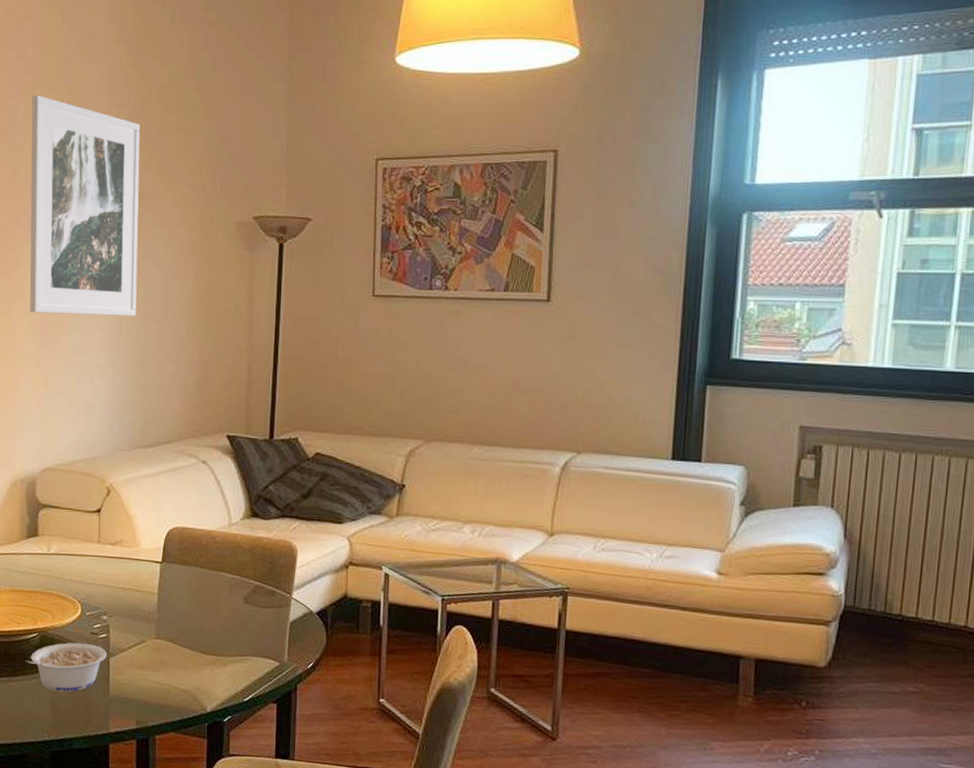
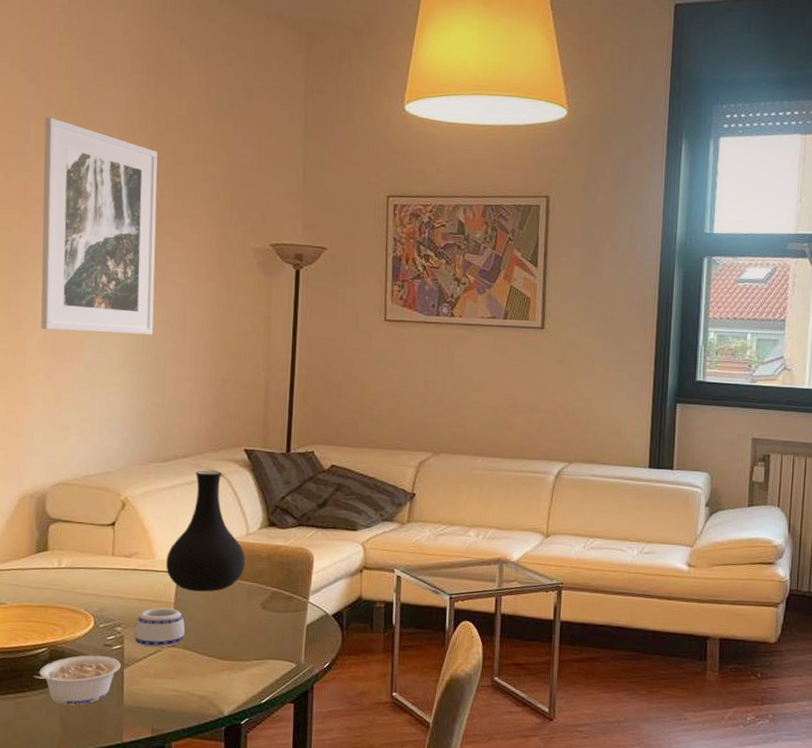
mug: none [119,598,168,639] -> present [134,608,185,648]
vase: none [150,457,228,584] -> present [166,470,245,592]

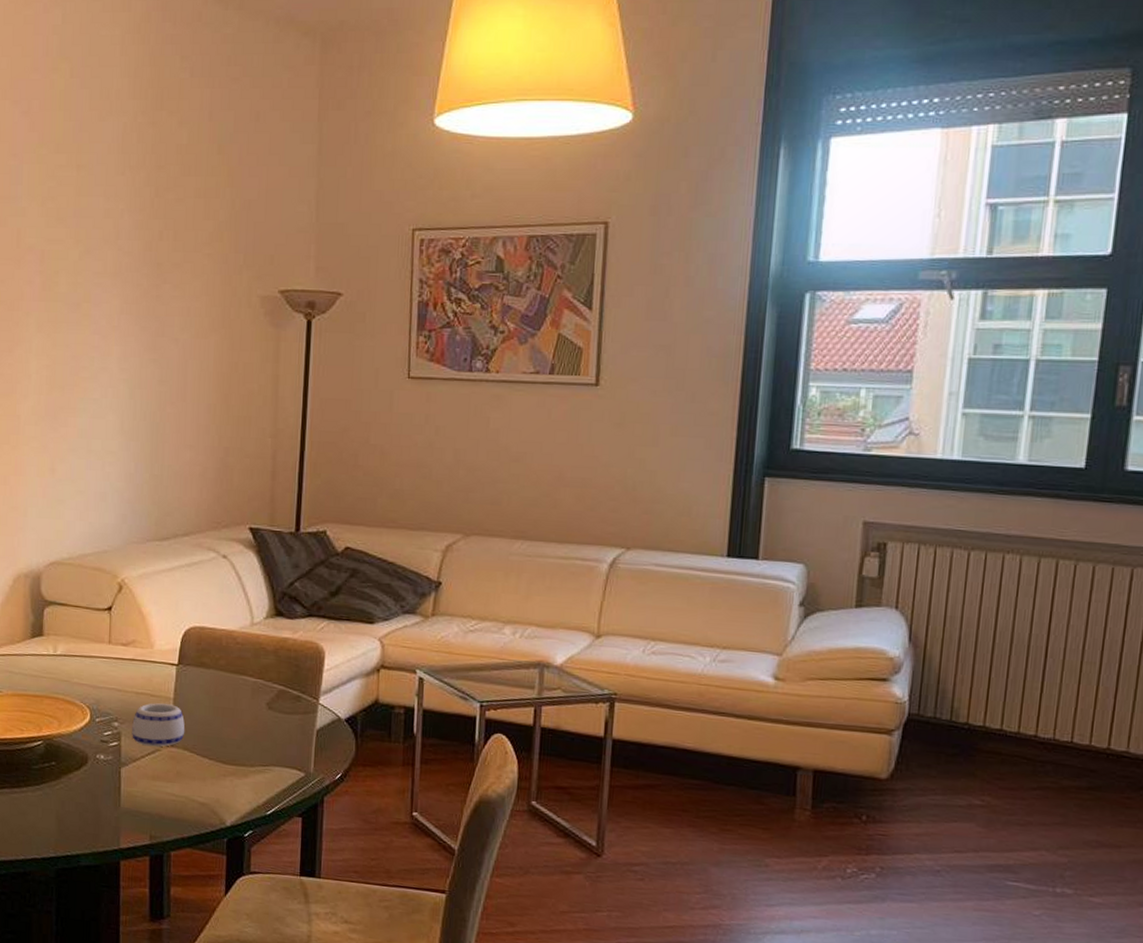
legume: present [33,655,121,705] -> none [29,751,118,805]
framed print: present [41,116,158,335] -> none [35,154,156,398]
vase: present [166,470,245,592] -> none [165,550,250,688]

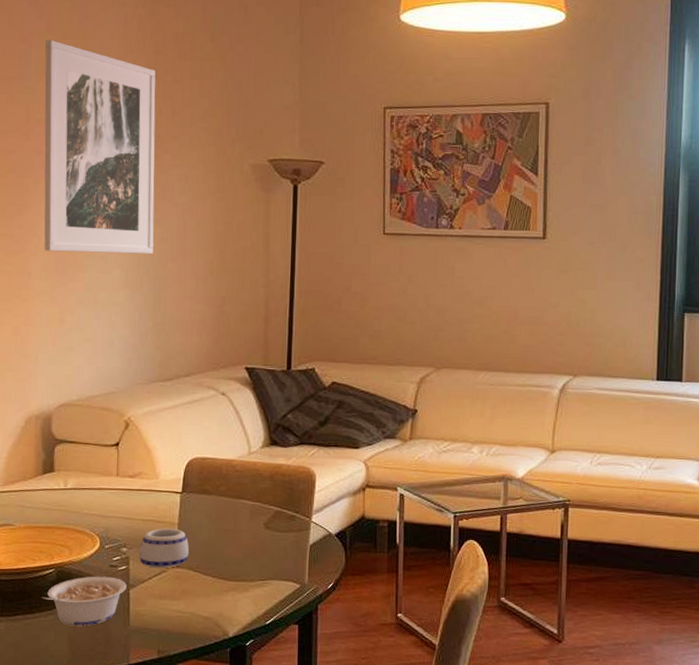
legume: none [29,751,118,805] -> present [42,576,126,627]
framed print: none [35,154,156,398] -> present [44,39,156,254]

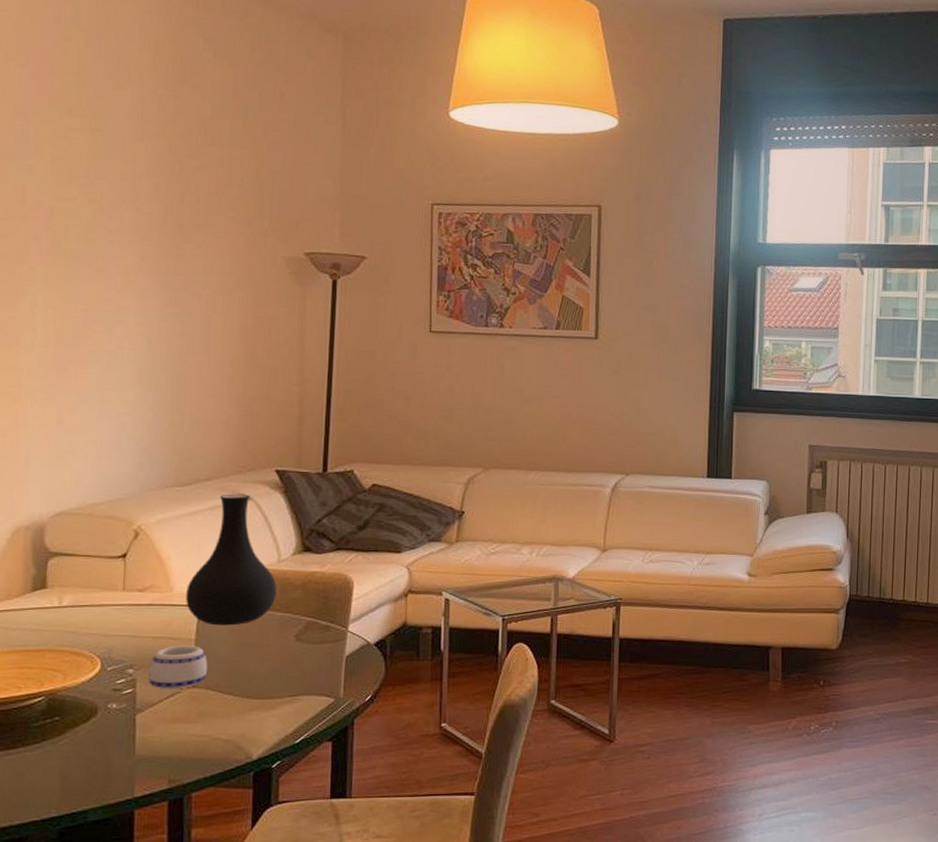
legume: present [42,576,126,627] -> none [27,702,132,760]
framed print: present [44,39,156,254] -> none [40,116,178,350]
vase: none [170,389,248,512] -> present [186,494,277,626]

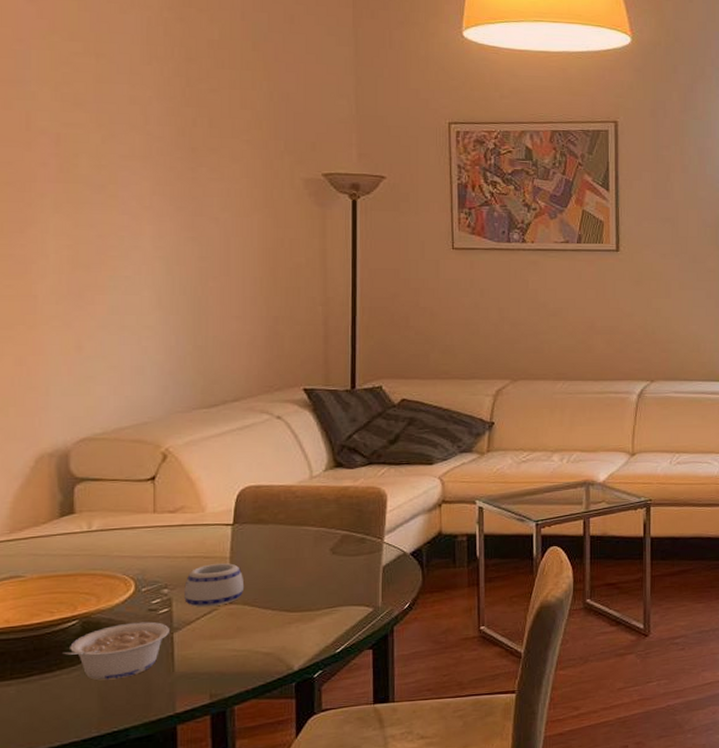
legume: none [27,702,132,760] -> present [63,622,169,681]
vase: present [186,494,277,626] -> none [219,413,310,543]

